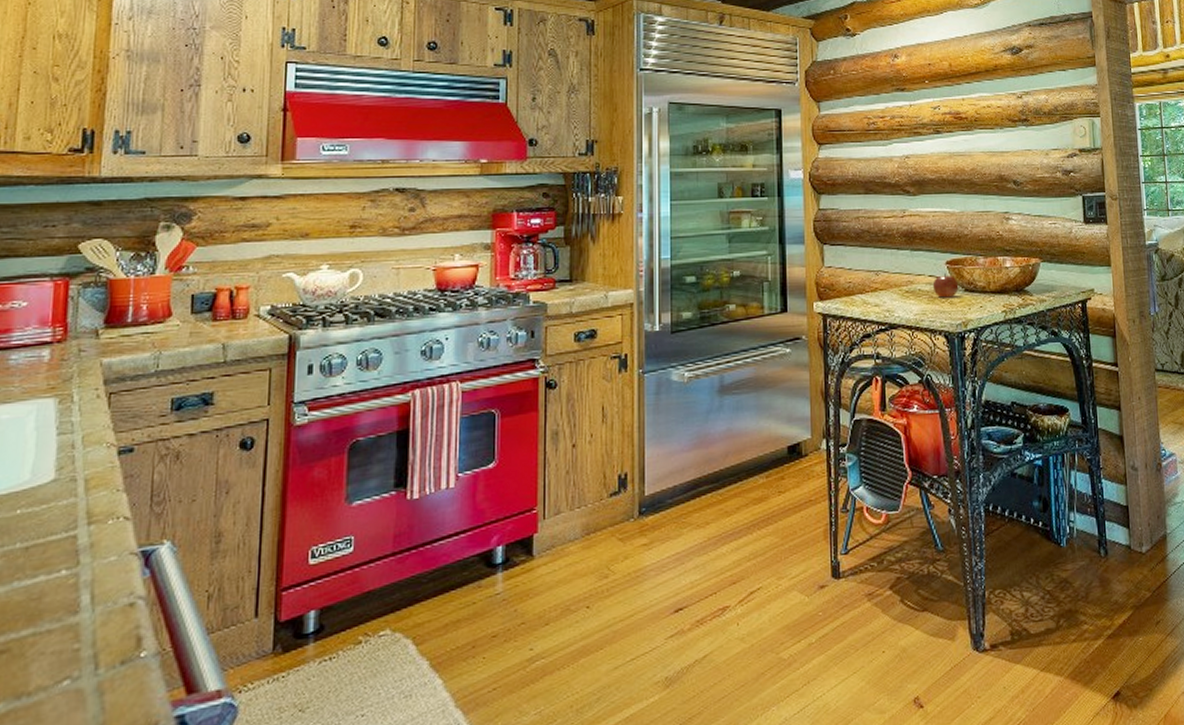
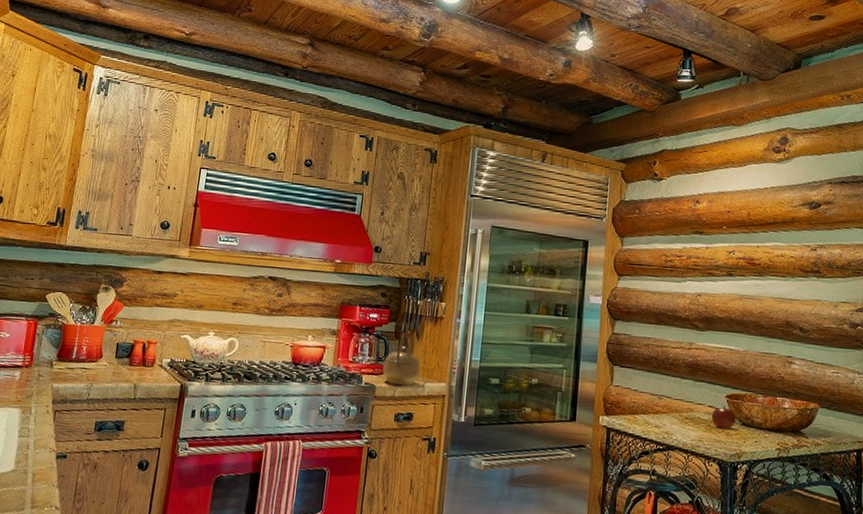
kettle: none [554,233,601,299] -> present [382,330,421,386]

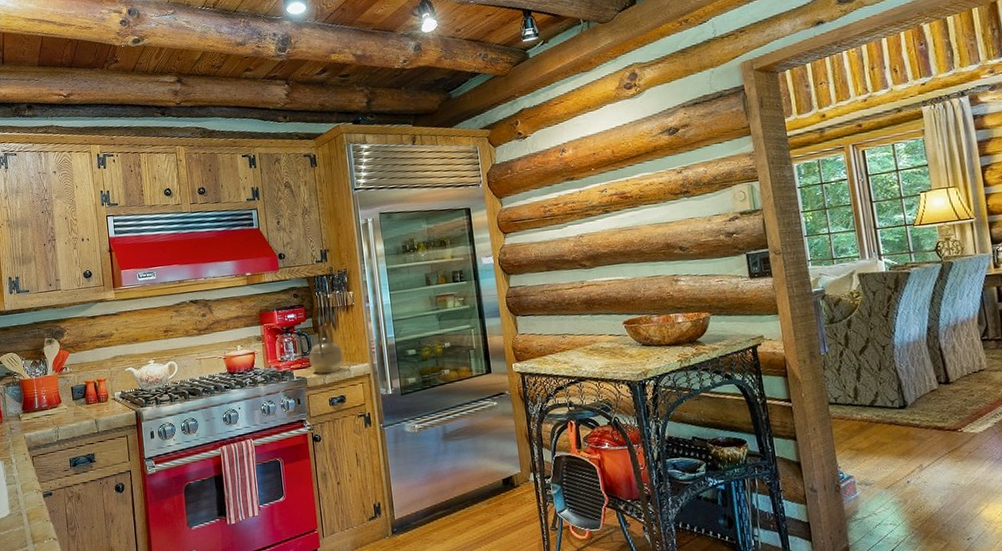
fruit: present [711,406,737,429] -> none [613,332,637,353]

